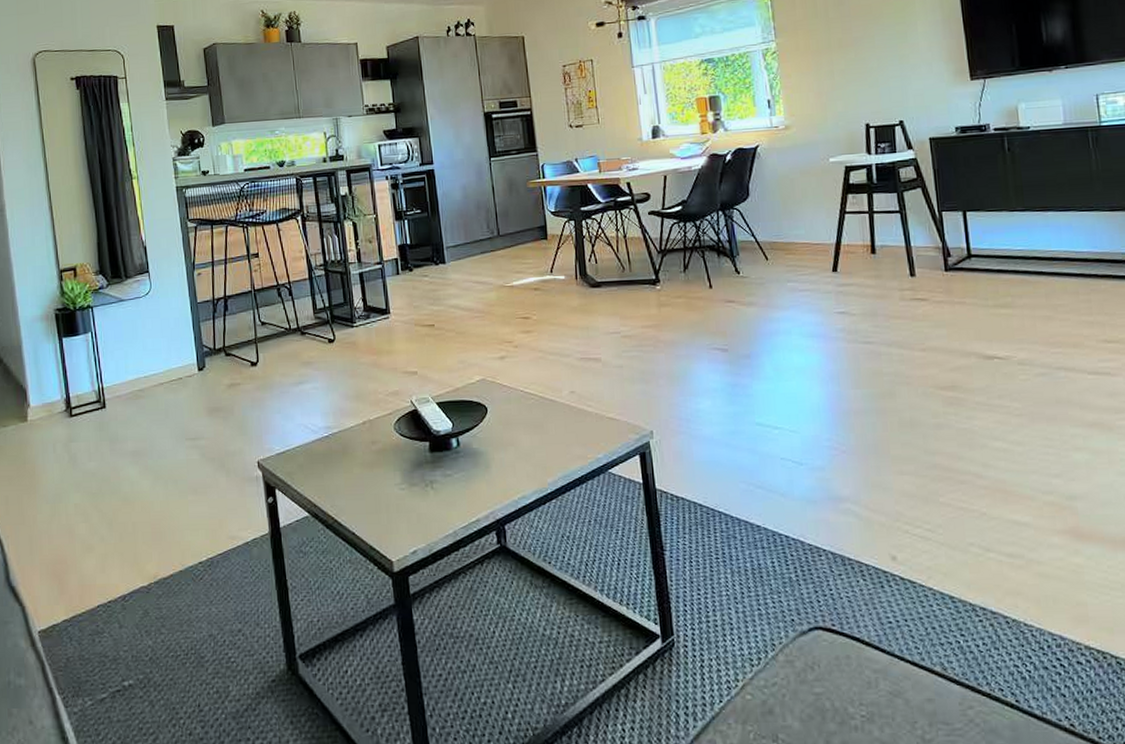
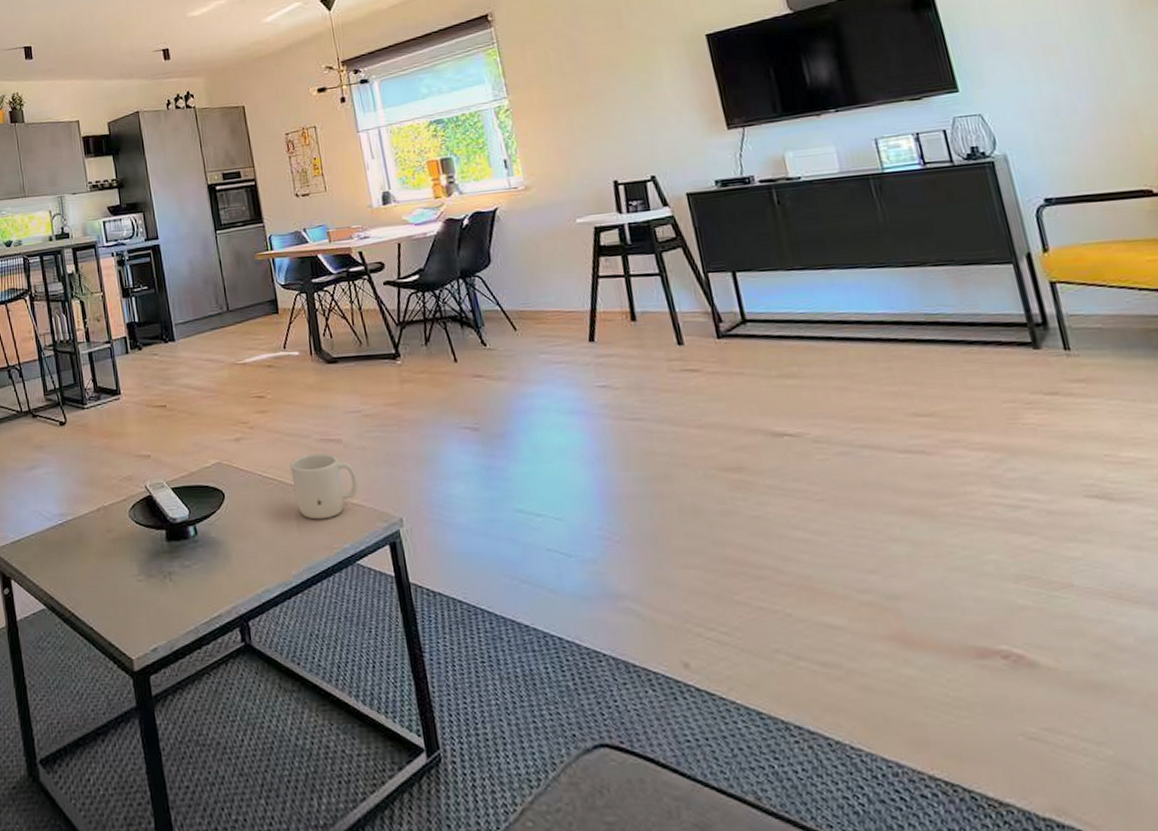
mug: none [551,371,614,432] -> present [290,453,359,520]

